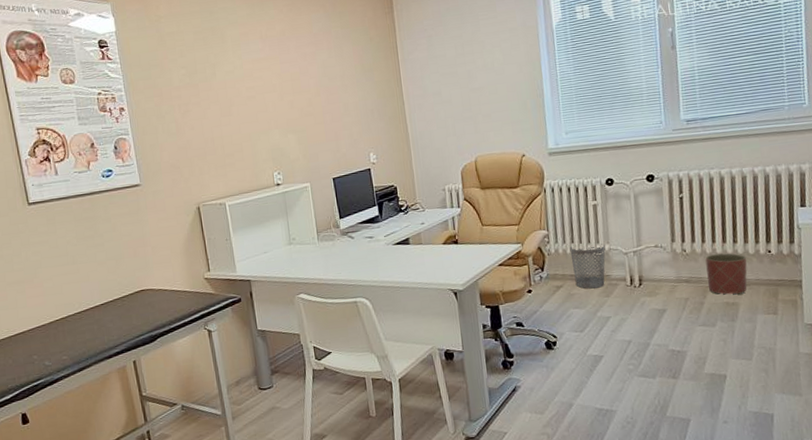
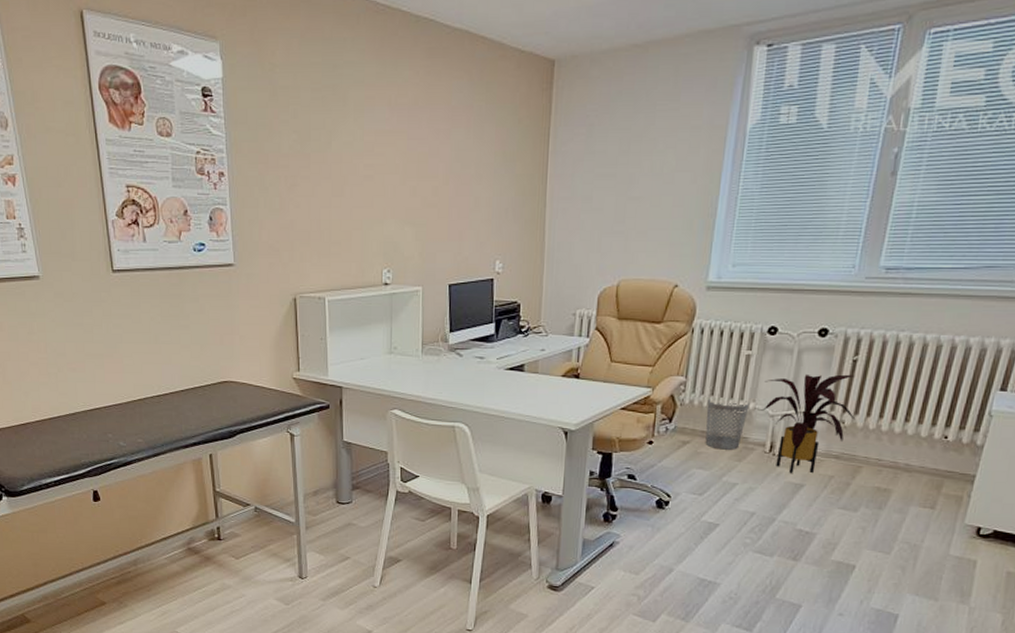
house plant: none [613,209,694,301] -> present [761,374,856,473]
planter: present [705,253,747,296] -> none [860,431,916,482]

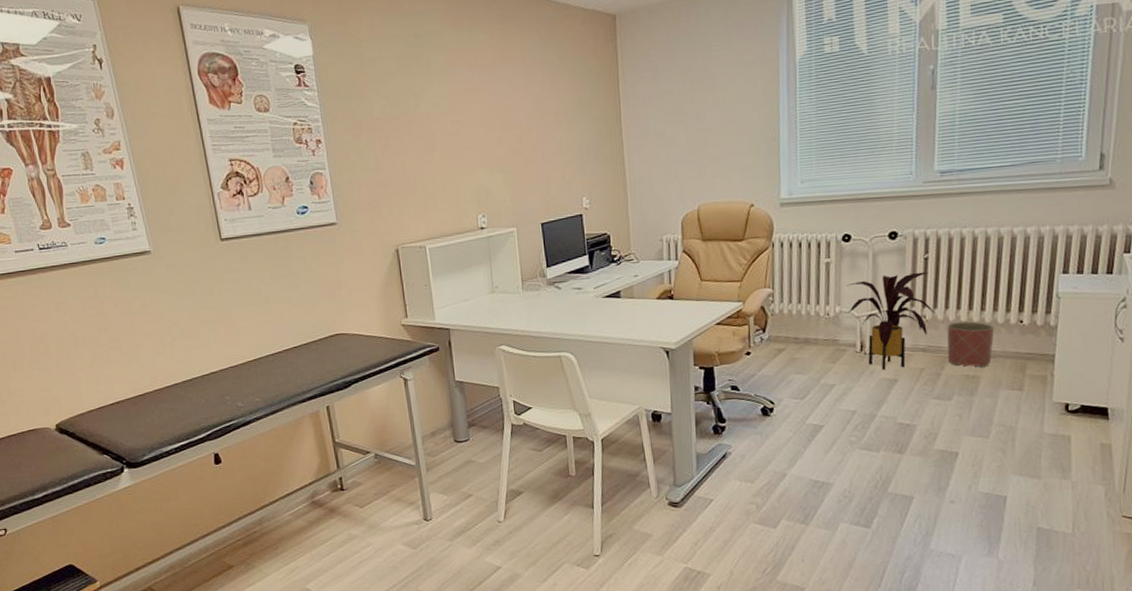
wastebasket: present [705,397,750,450] -> none [796,305,836,354]
planter: none [860,431,916,482] -> present [947,321,995,368]

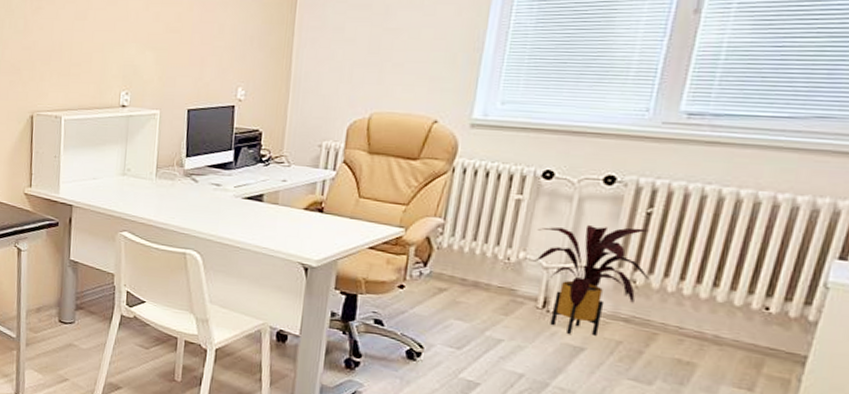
planter: present [947,321,995,368] -> none [655,294,728,355]

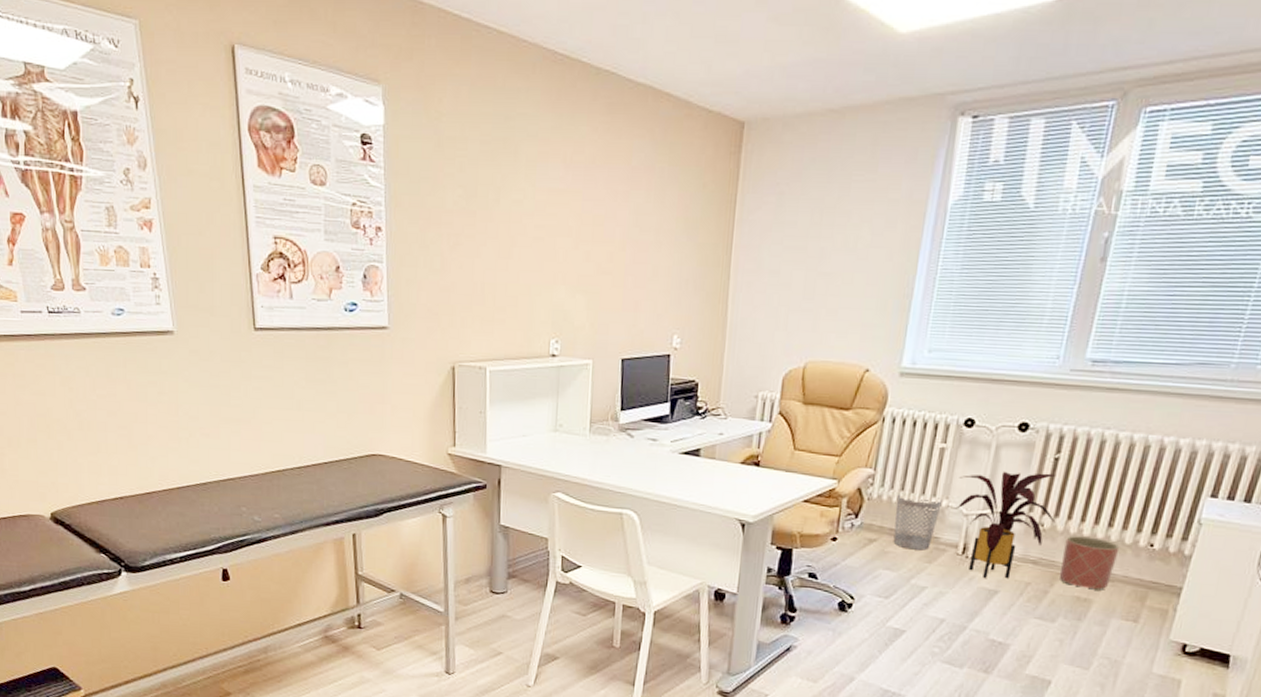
wastebasket: none [465,243,519,303] -> present [893,493,942,551]
planter: none [655,294,728,355] -> present [1059,536,1120,592]

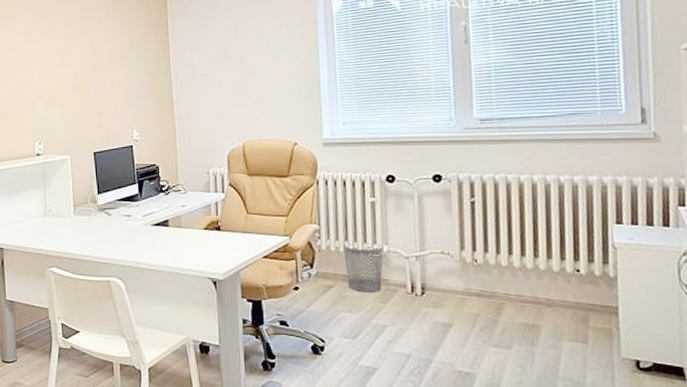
house plant: present [955,471,1056,578] -> none [393,215,487,313]
planter: present [1059,536,1120,592] -> none [500,268,551,317]

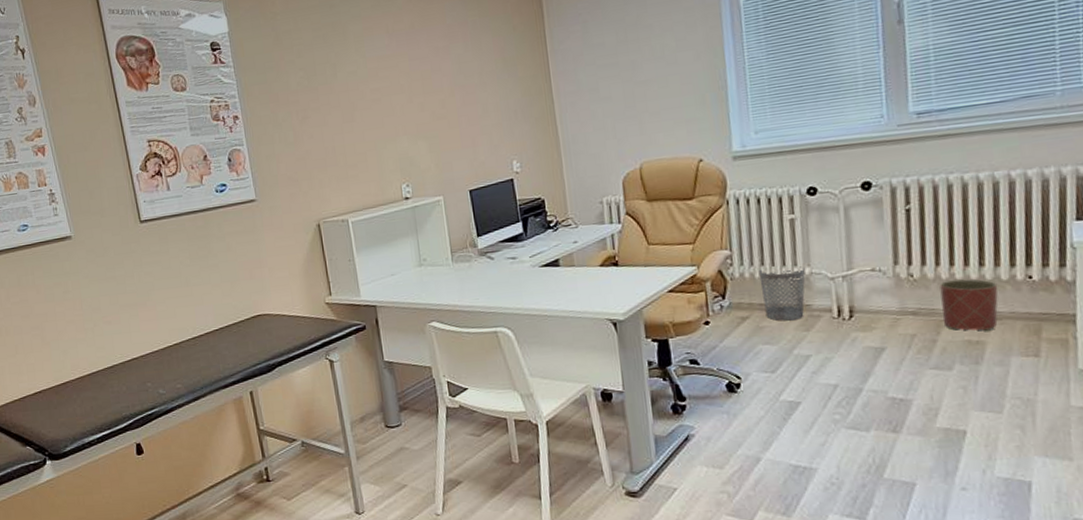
planter: none [500,268,551,317] -> present [939,278,999,332]

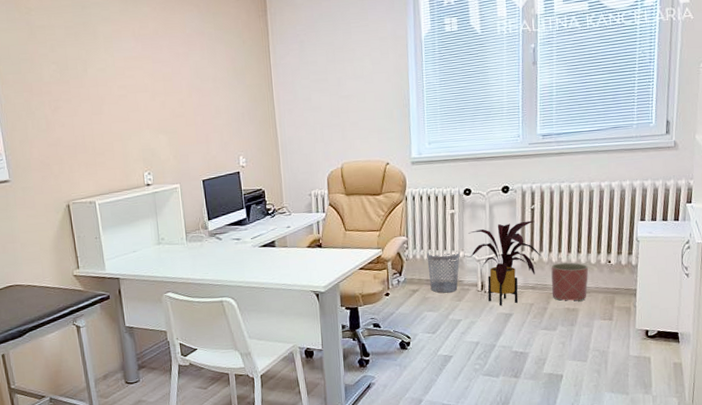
house plant: none [815,224,925,337] -> present [468,220,542,306]

